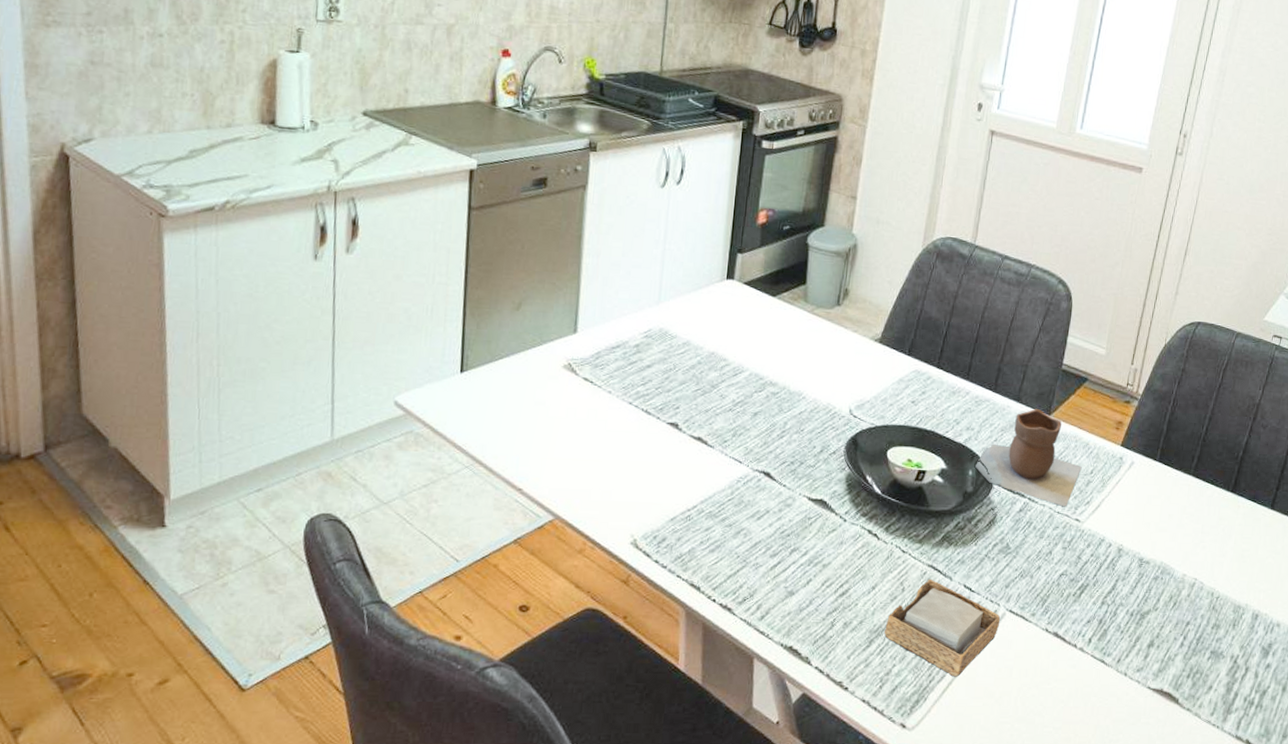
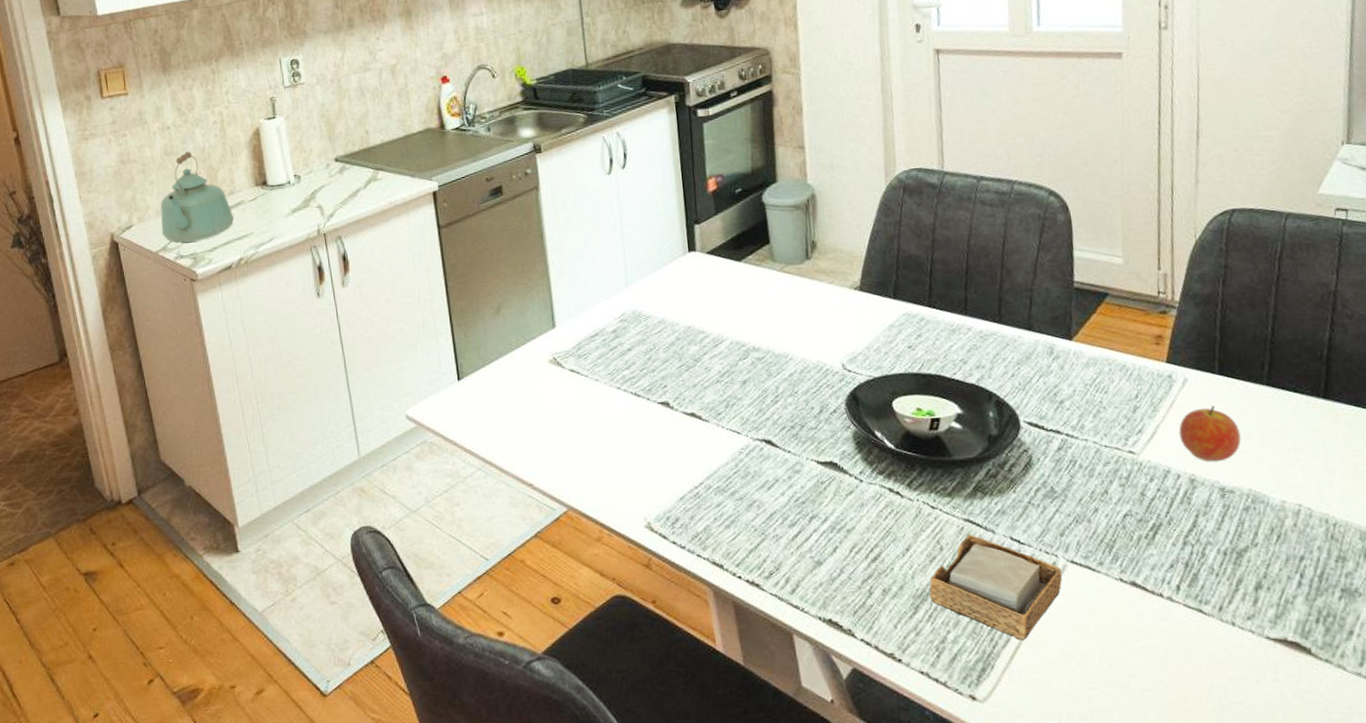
kettle: none [130,67,228,173] -> present [160,151,235,243]
vase: present [974,409,1082,506] -> none [994,335,1124,439]
fruit: none [1117,488,1165,536] -> present [1178,405,1241,462]

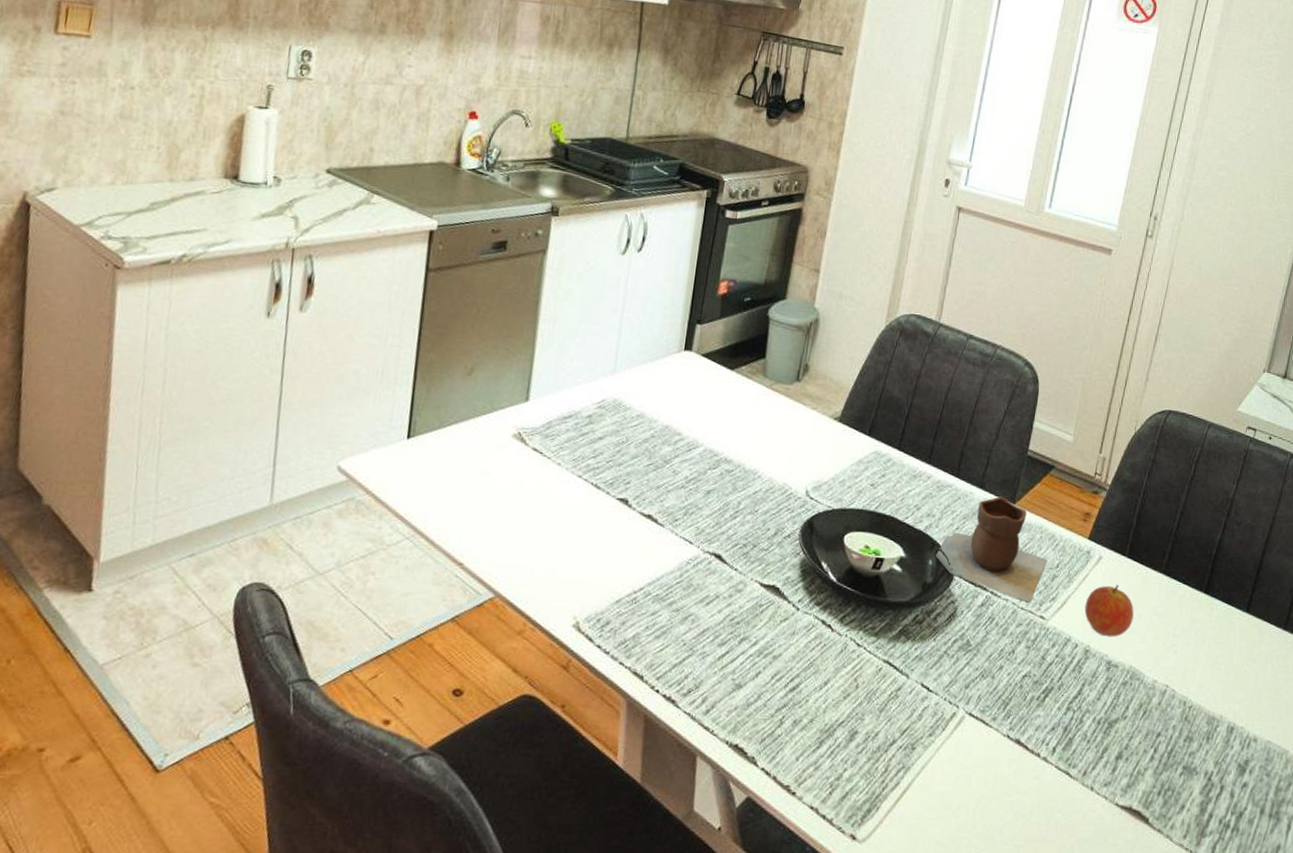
kettle: present [160,151,235,243] -> none [91,120,189,225]
napkin holder: present [929,534,1062,640] -> none [836,675,960,785]
vase: none [994,335,1124,439] -> present [935,496,1047,602]

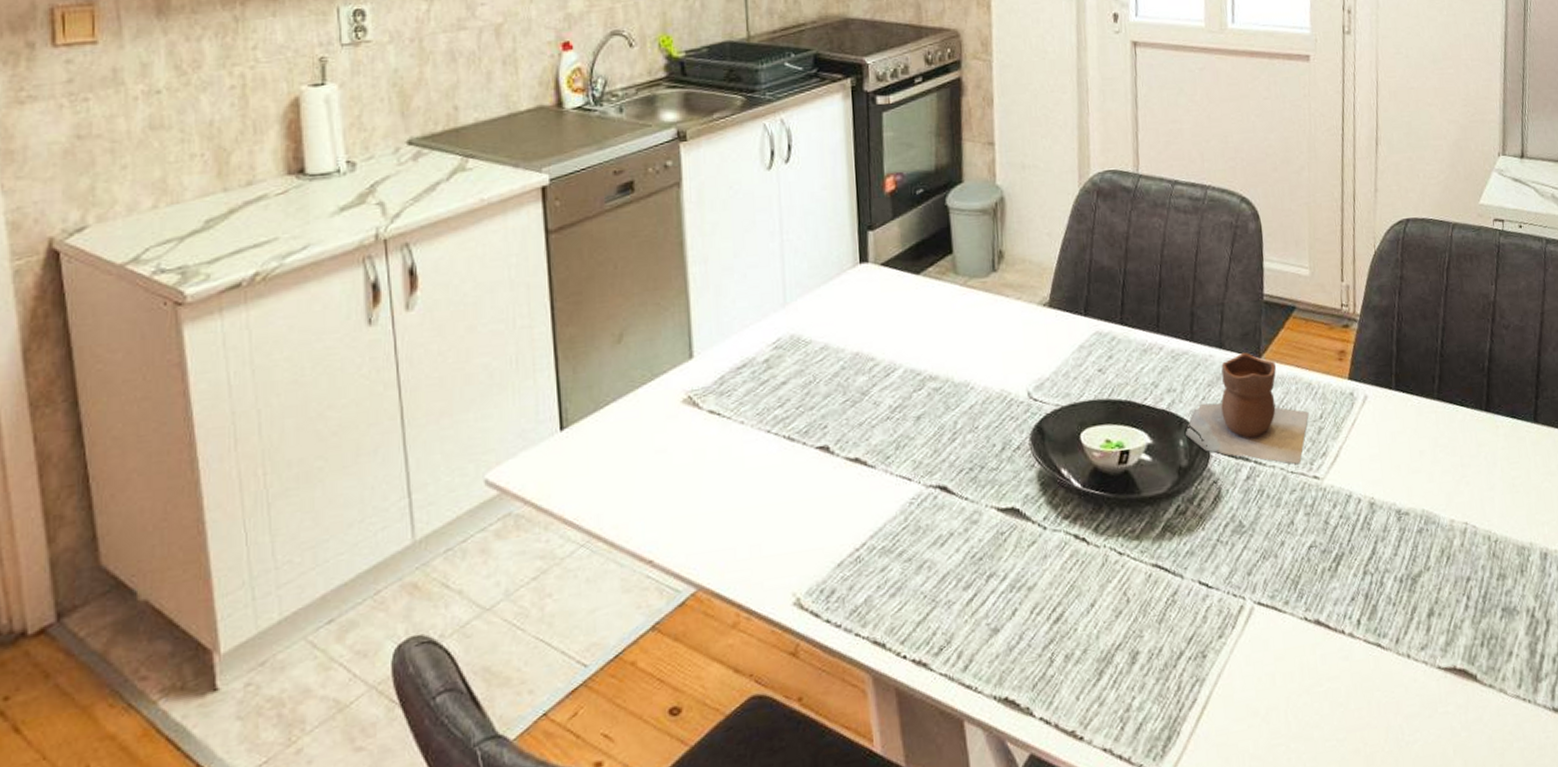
fruit: present [1084,585,1134,637] -> none [1359,423,1415,483]

